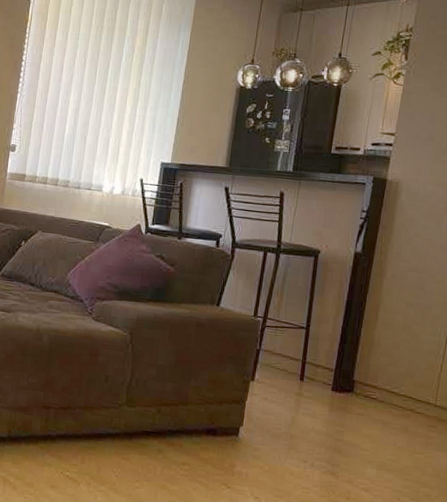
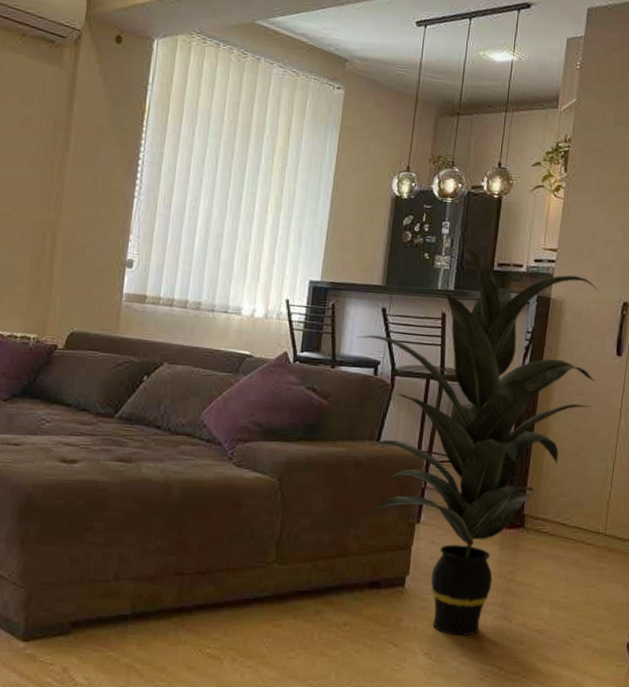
indoor plant: none [201,131,437,486] -> present [356,246,599,636]

